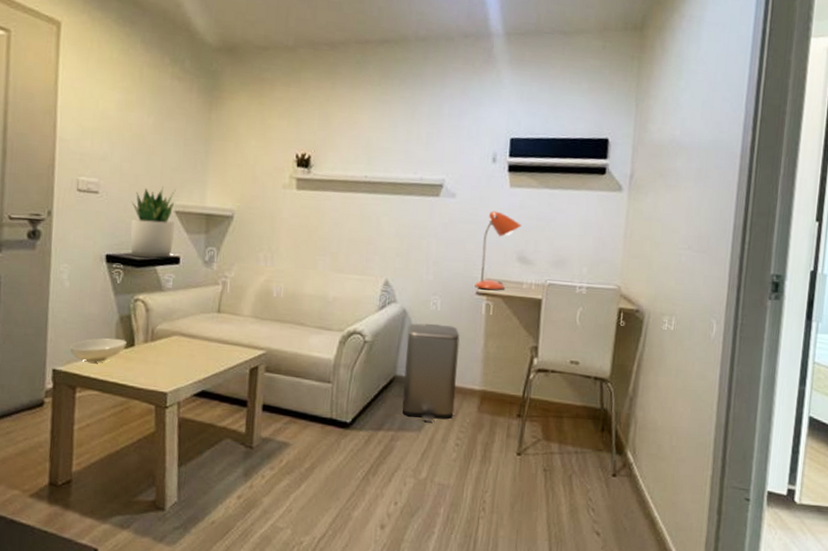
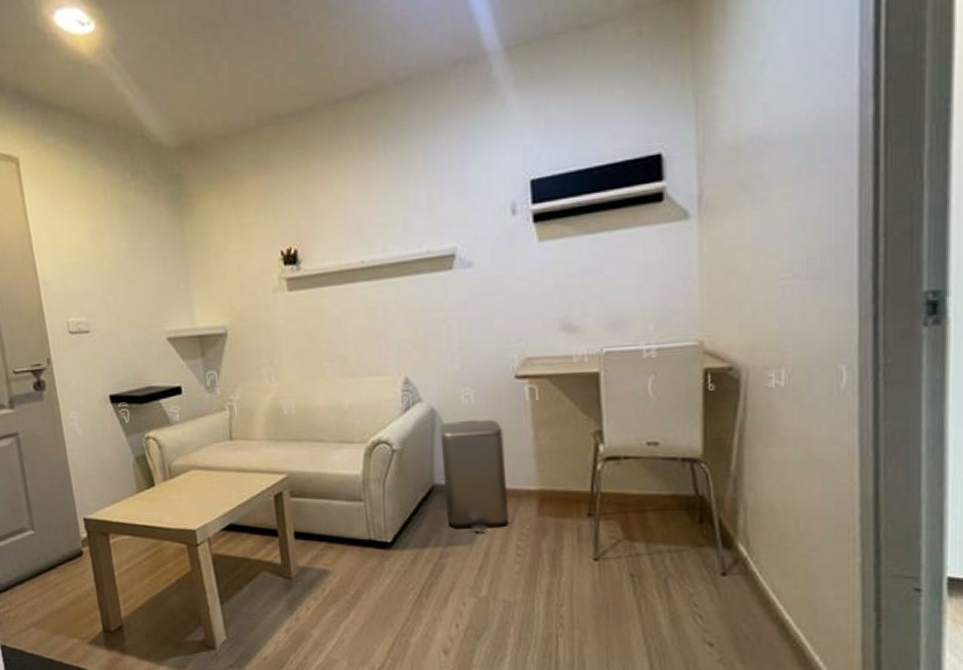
bowl: present [70,338,127,363] -> none [94,480,147,507]
planter: present [130,186,176,258] -> none [123,314,172,393]
desk lamp: present [474,211,521,291] -> none [511,274,560,372]

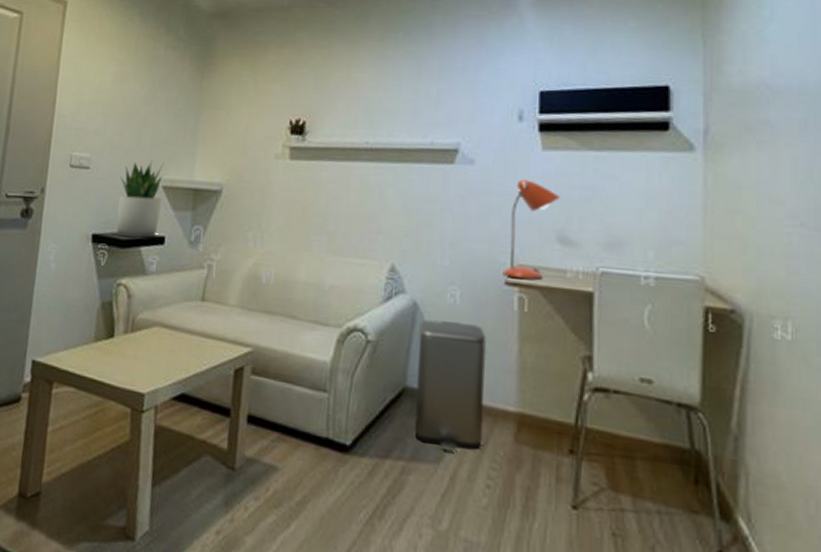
planter: none [123,314,172,393] -> present [116,160,164,238]
desk lamp: none [511,274,560,372] -> present [502,179,560,281]

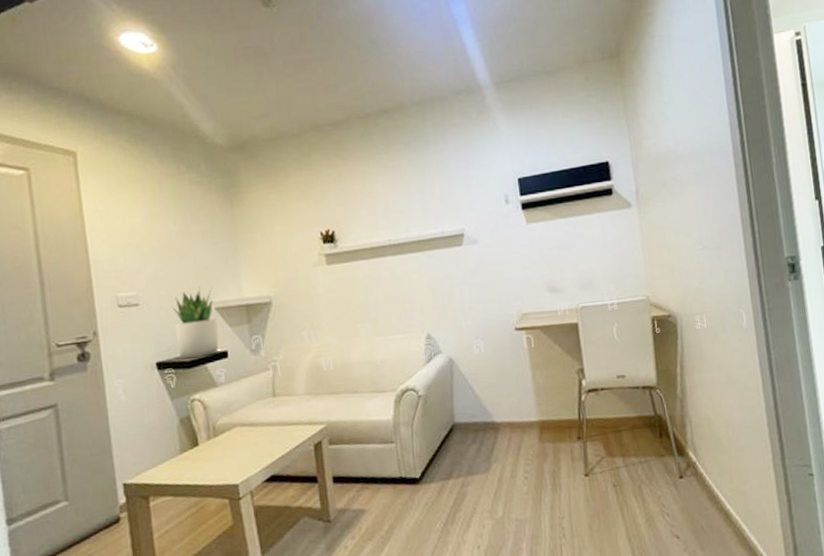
pedal bin: present [414,319,487,451] -> none [457,365,517,461]
desk lamp: present [502,179,560,281] -> none [511,248,545,325]

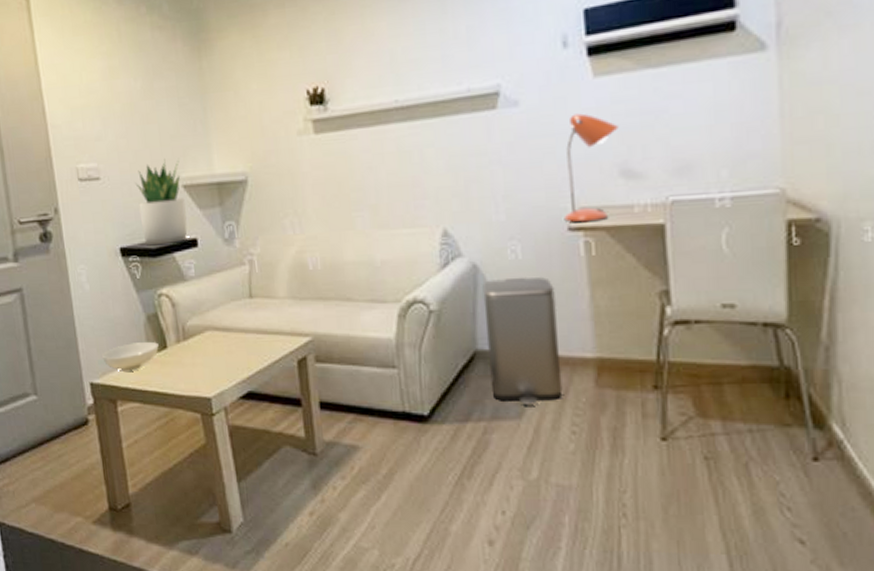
bowl: none [136,440,191,470] -> present [102,341,159,371]
pedal bin: none [457,365,517,461] -> present [482,277,563,404]
desk lamp: none [511,248,545,325] -> present [564,113,618,223]

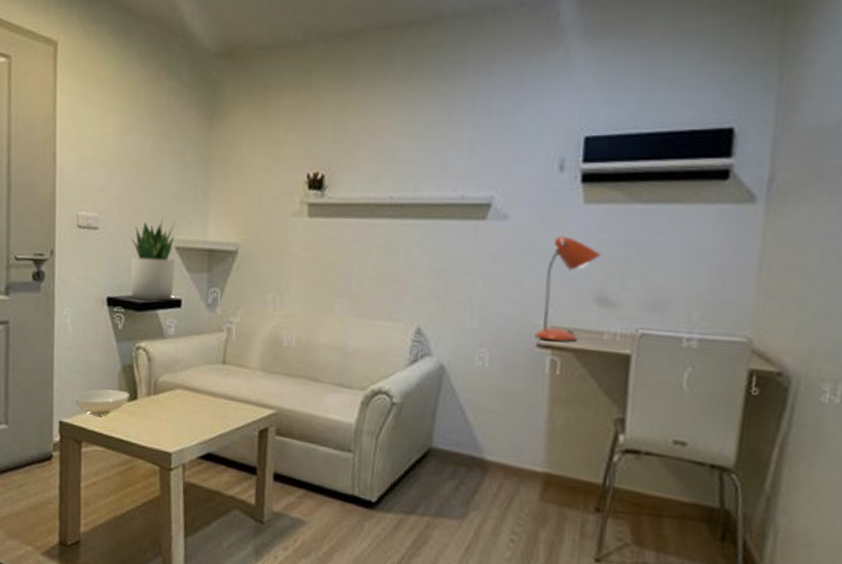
pedal bin: present [482,277,563,404] -> none [439,382,515,508]

